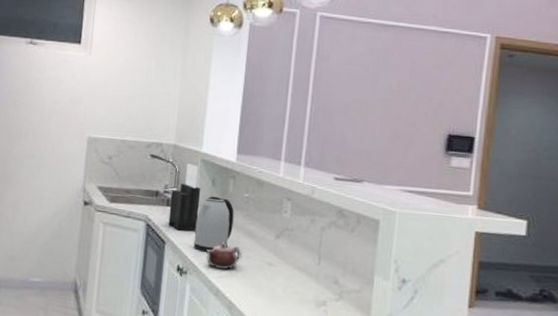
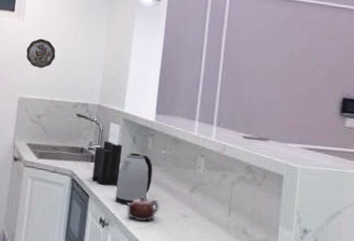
decorative plate: none [94,73,127,106] -> present [26,38,56,69]

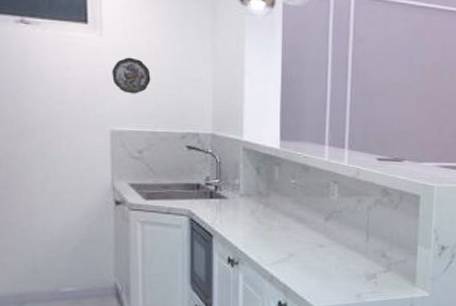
knife block: present [92,123,123,186] -> none [213,153,246,222]
kettle: present [115,153,153,205] -> none [243,185,282,241]
teapot: present [126,195,160,222] -> none [255,229,294,257]

